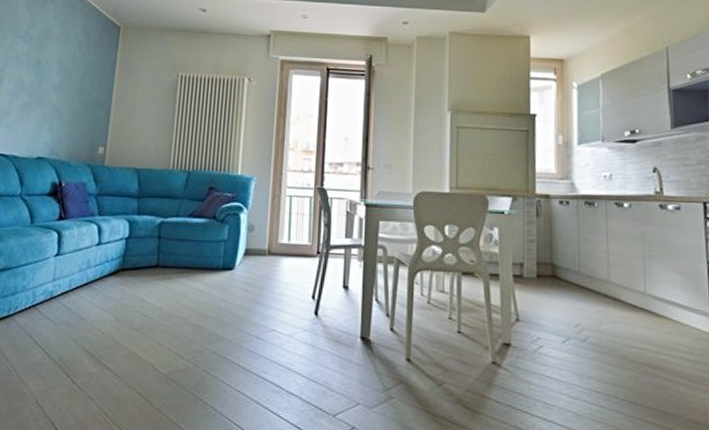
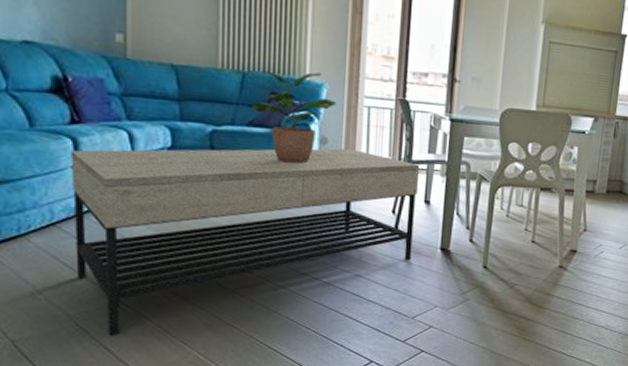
coffee table: none [44,235,338,417] -> present [70,148,420,337]
potted plant: none [192,168,263,250] -> present [250,70,337,164]

